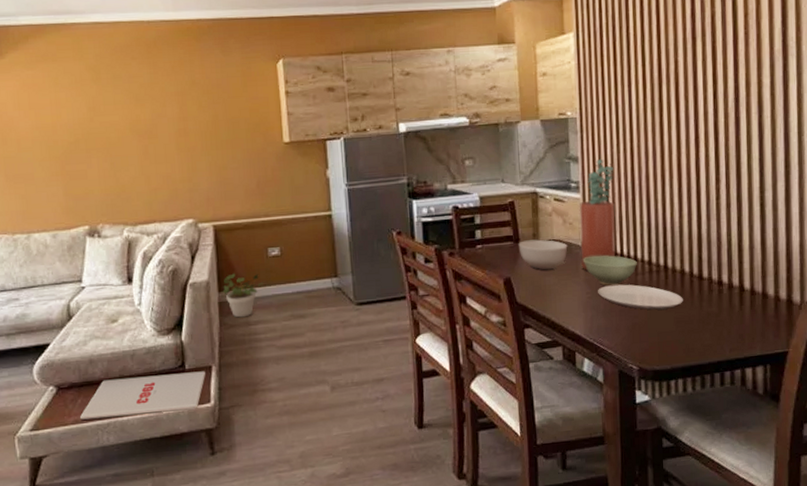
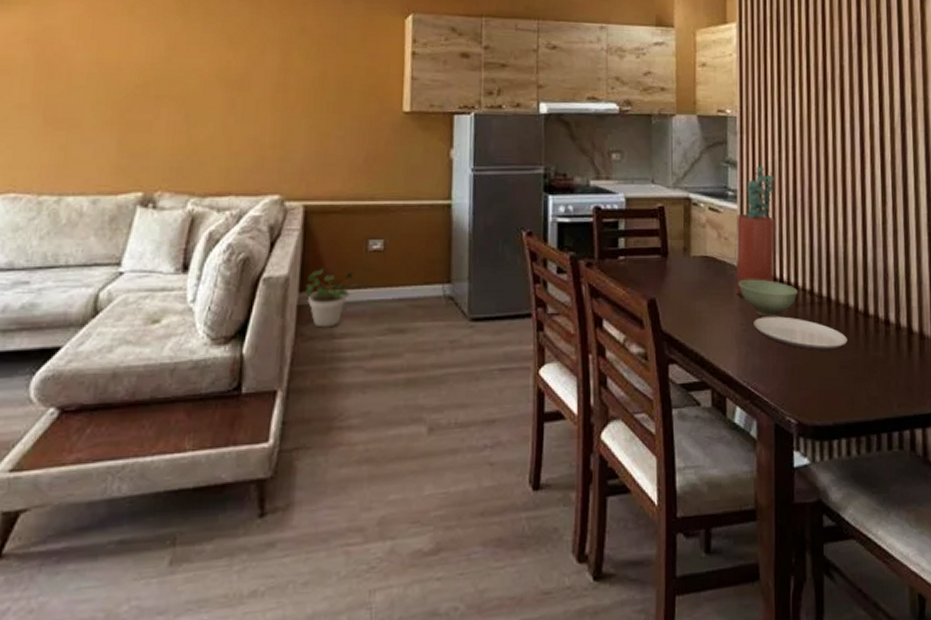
magazine: present [79,371,206,420] -> none [83,397,269,459]
bowl: present [518,239,568,270] -> none [666,255,722,293]

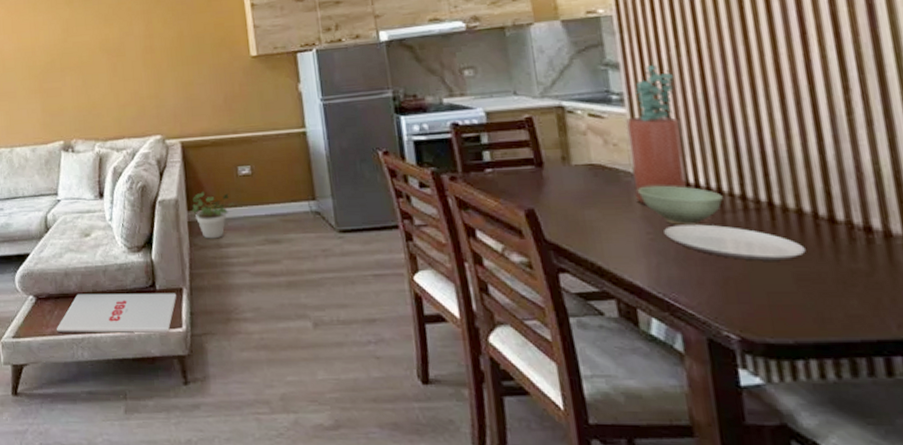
magazine: none [83,397,269,459] -> present [56,293,177,333]

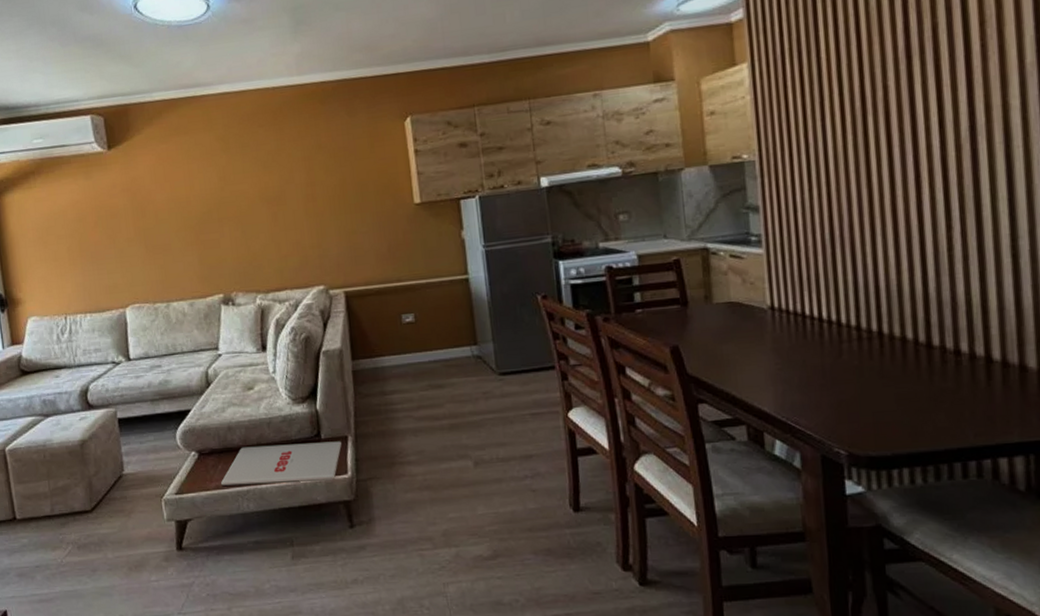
potted plant: present [190,192,234,239] -> none [354,341,398,387]
vase: present [626,58,687,204] -> none [762,201,812,338]
bowl: present [636,185,723,226] -> none [769,319,841,356]
plate: present [664,224,806,261] -> none [790,353,906,385]

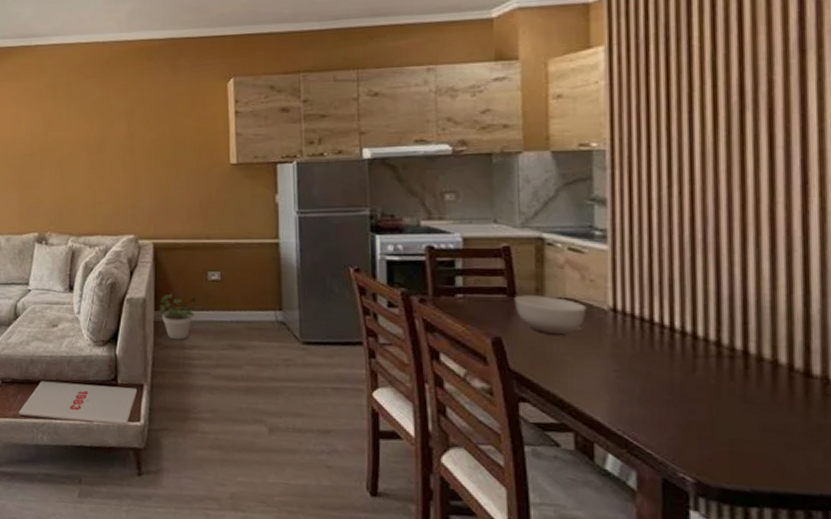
potted plant: none [354,341,398,387] -> present [157,293,201,340]
bowl: none [686,302,750,337] -> present [514,295,587,335]

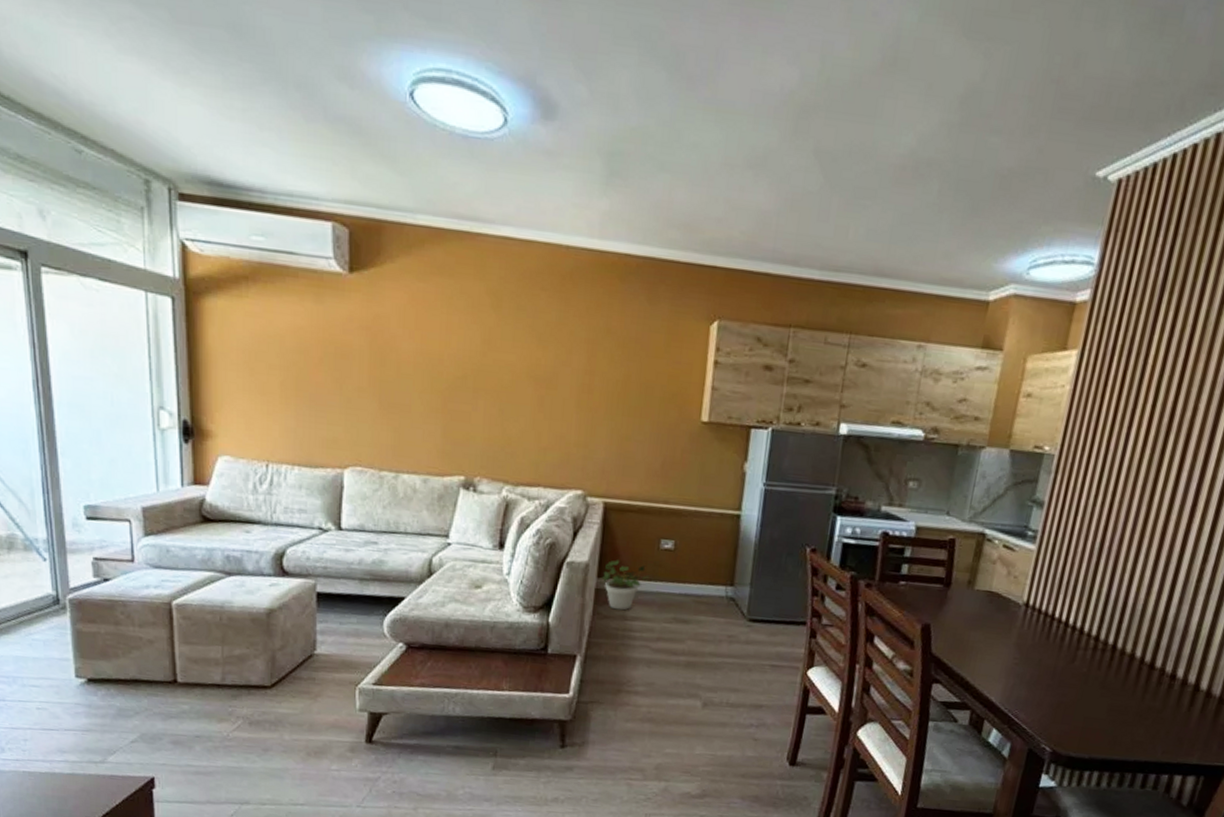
magazine: present [18,381,138,425] -> none [426,647,570,697]
bowl: present [514,295,587,335] -> none [947,586,1006,625]

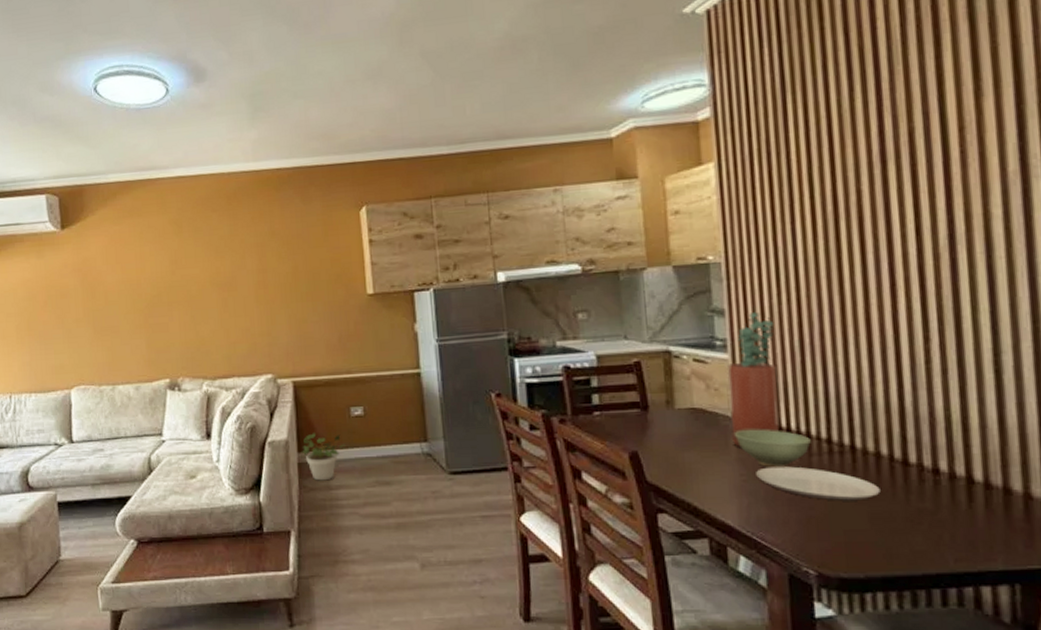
vase: none [1015,502,1084,633] -> present [727,305,780,447]
bowl: none [1018,617,1082,657] -> present [733,429,811,468]
plate: none [1027,654,1125,694] -> present [756,466,880,501]

